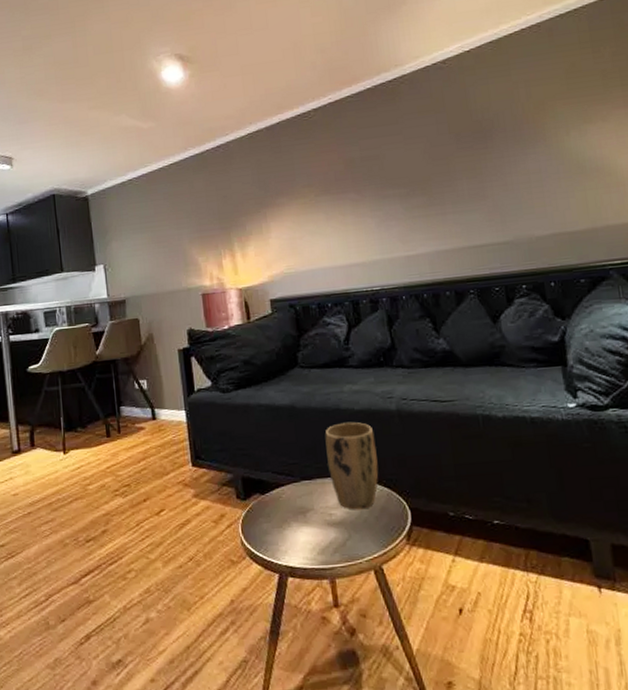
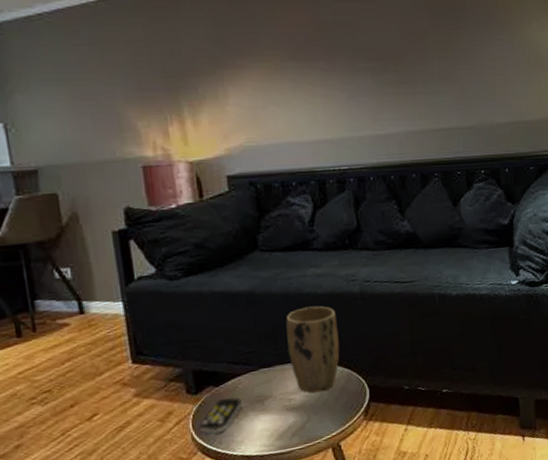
remote control: none [248,506,287,541] -> present [200,397,243,434]

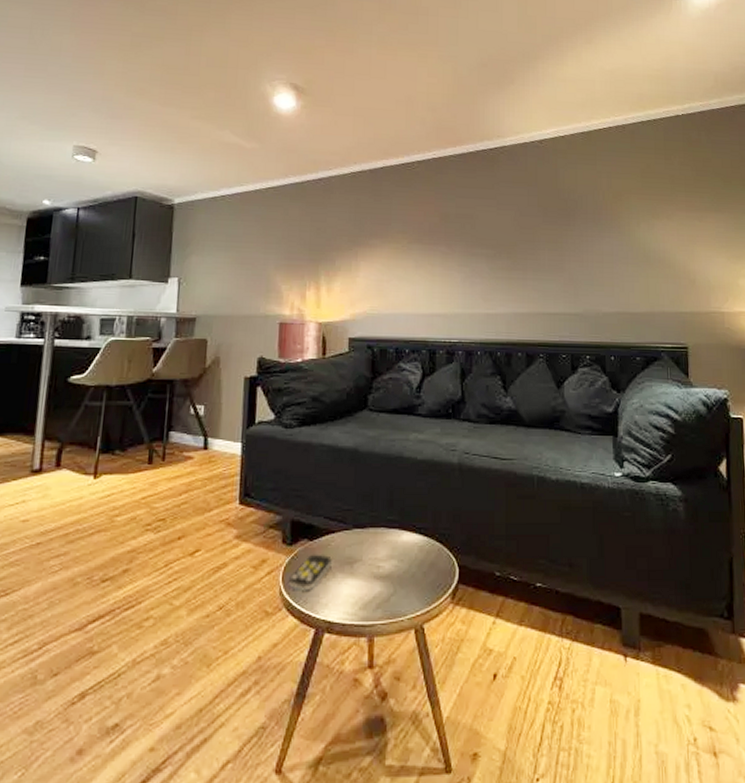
plant pot: present [286,306,340,393] -> none [383,471,434,564]

